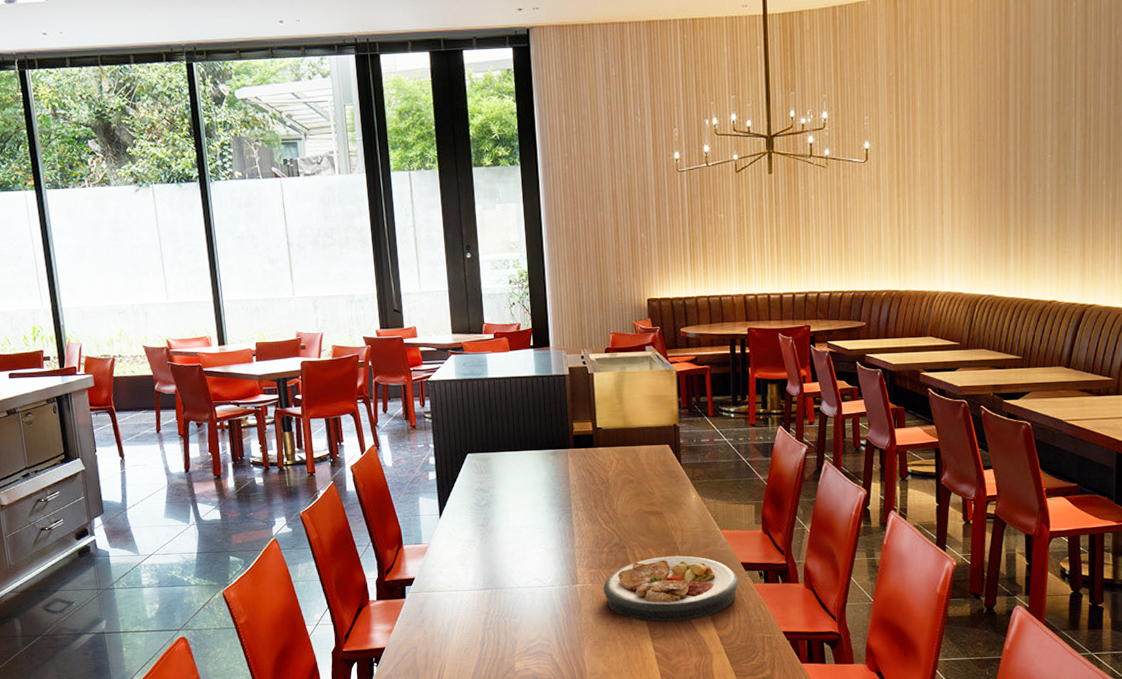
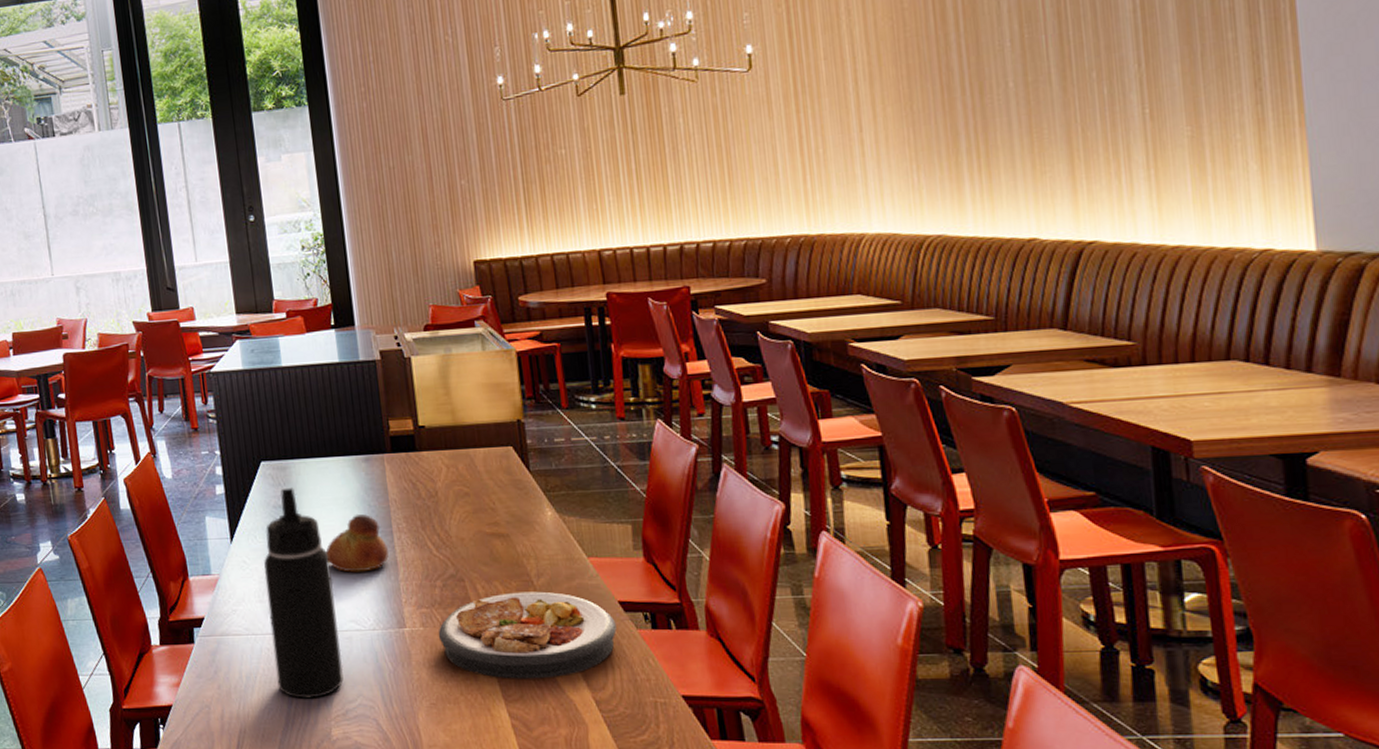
water bottle: none [466,474,527,640] -> present [264,487,344,699]
bread: none [517,496,567,542] -> present [325,514,389,573]

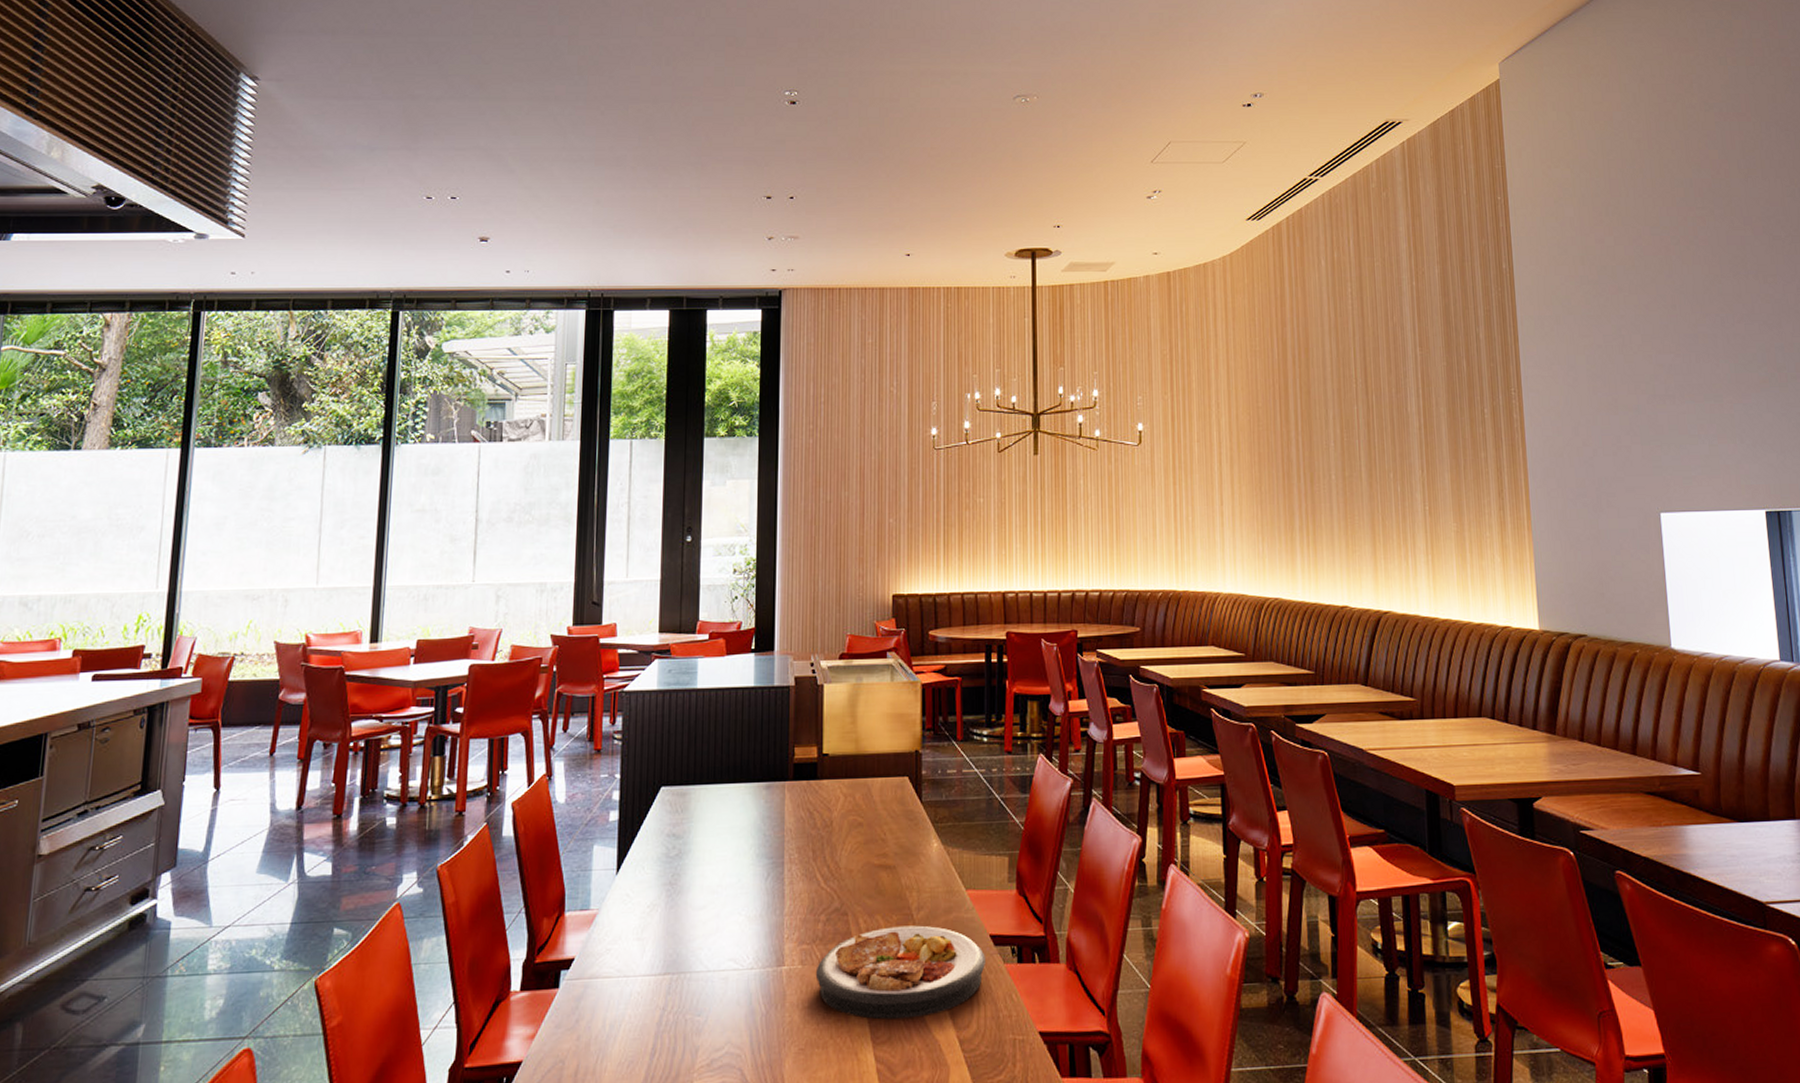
water bottle: present [264,487,344,699] -> none [642,815,718,1049]
bread: present [325,514,389,573] -> none [714,844,777,907]

